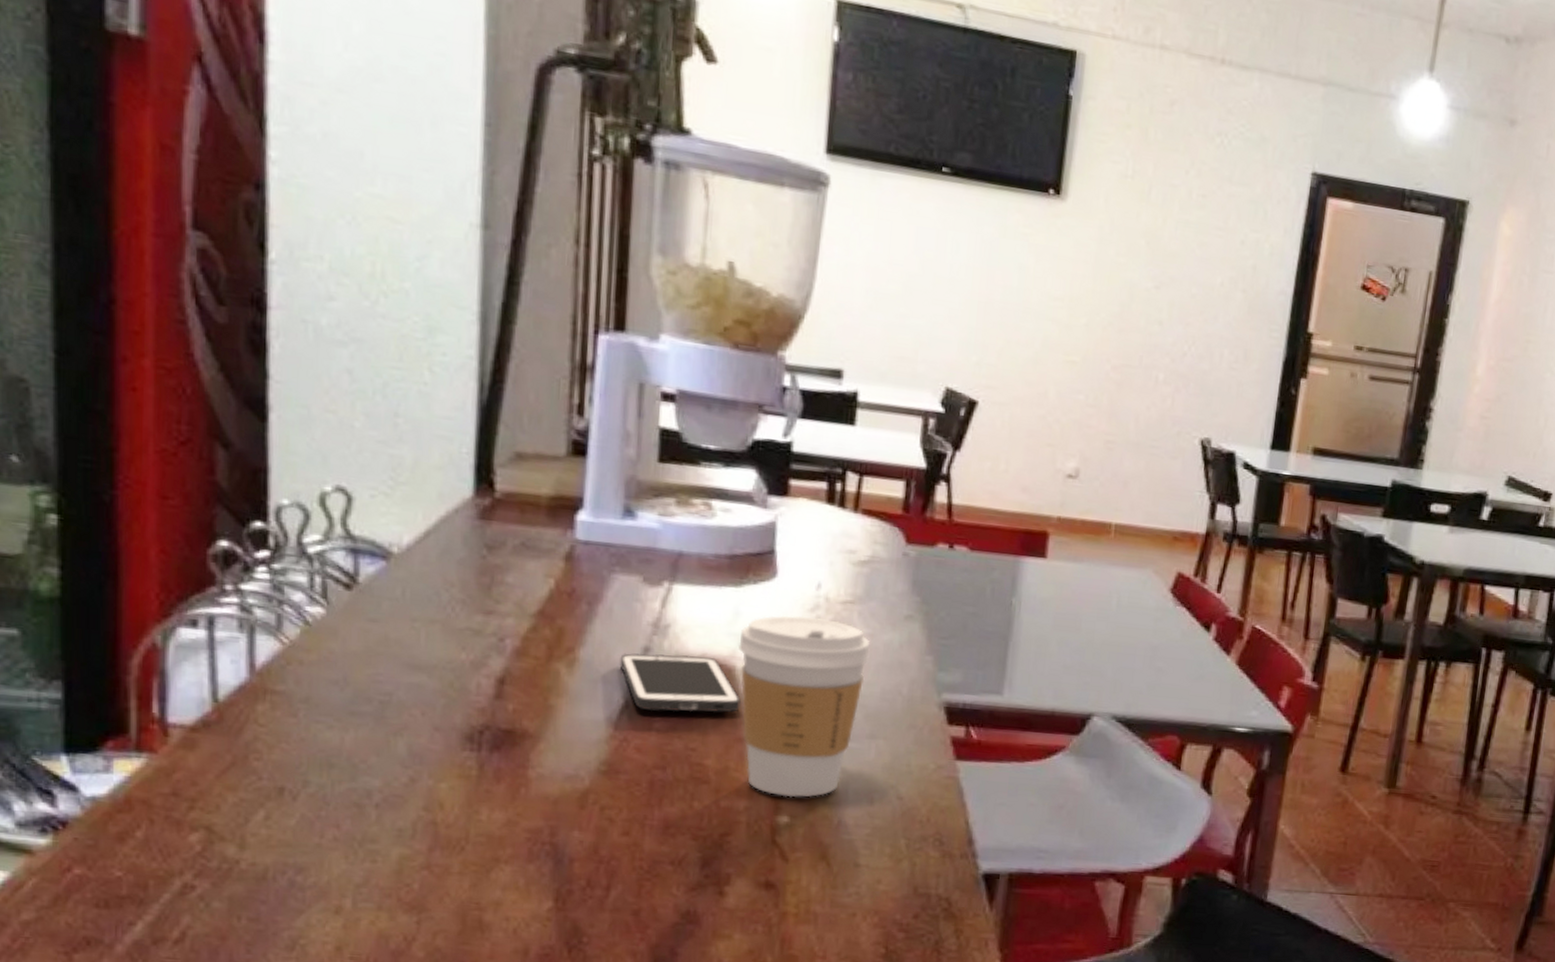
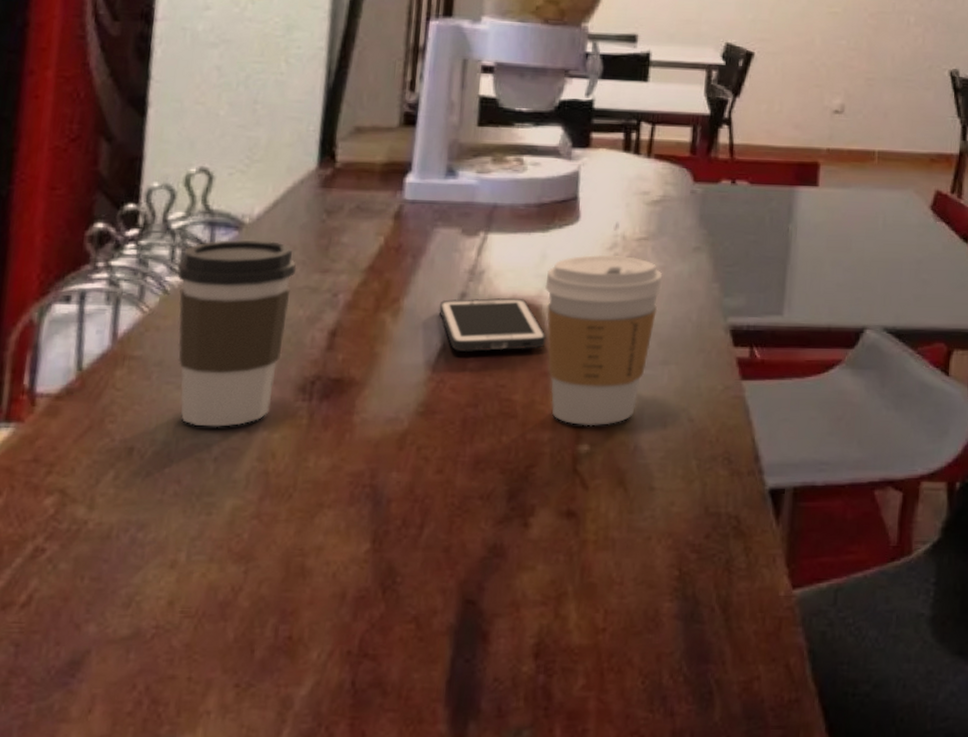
coffee cup: none [318,569,456,772] -> present [177,239,297,427]

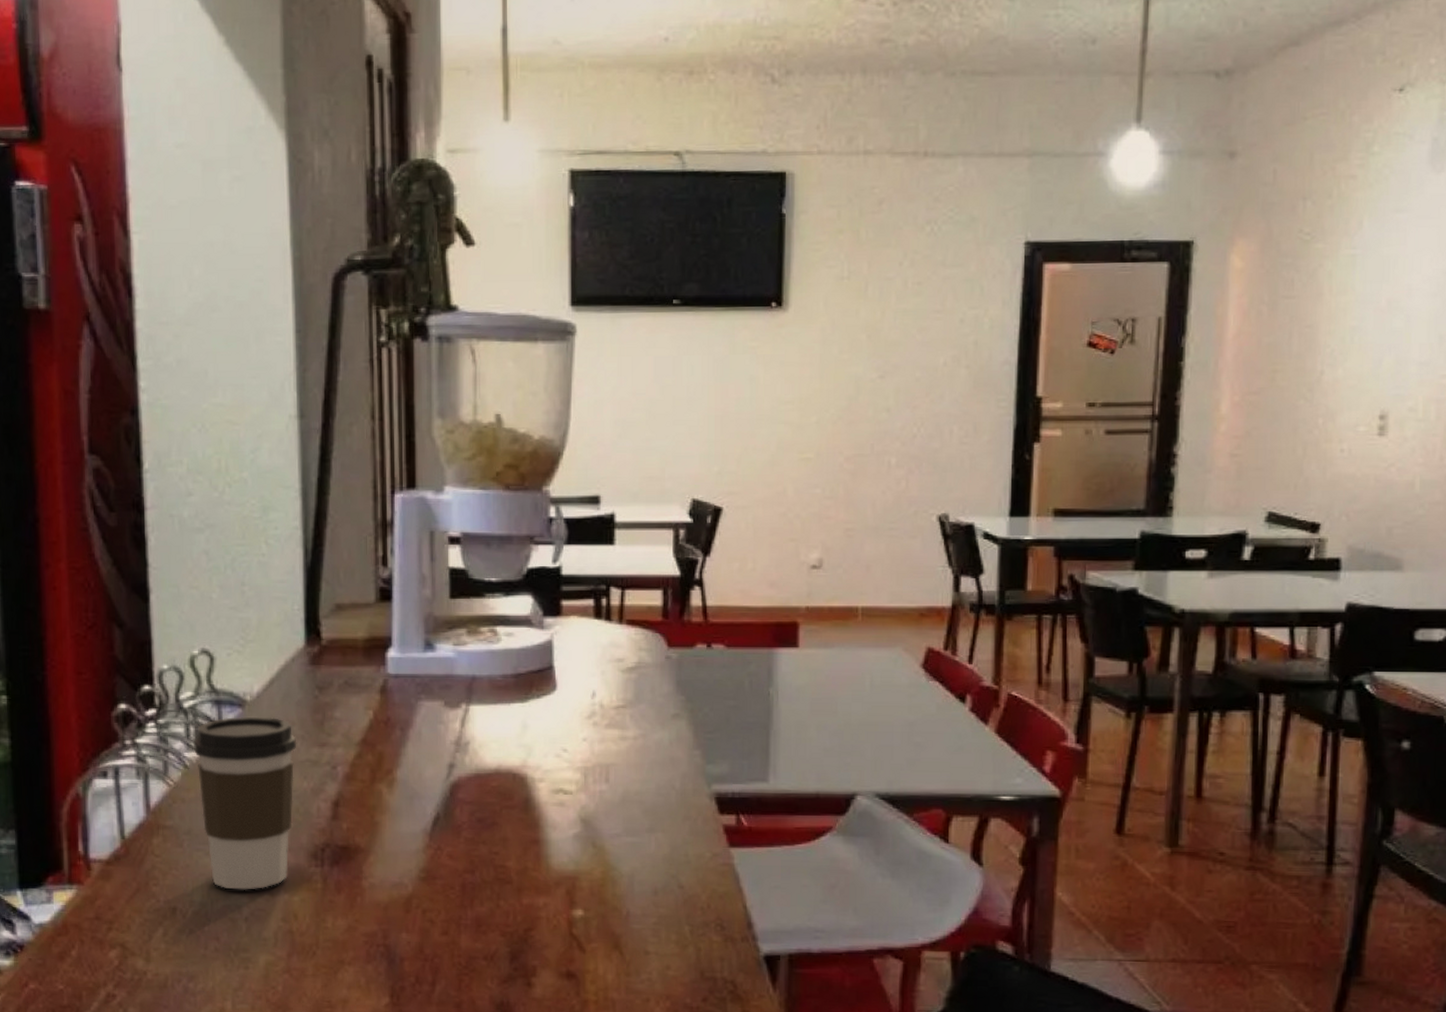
cell phone: present [439,297,546,352] -> none [430,768,533,820]
coffee cup: present [545,254,663,426] -> none [528,723,643,892]

